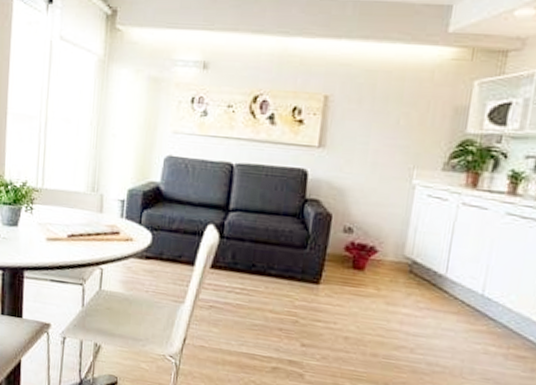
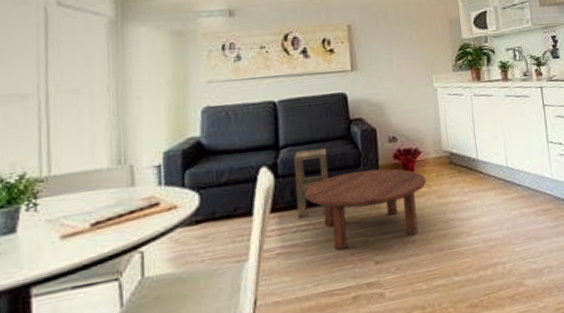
side table: none [234,218,275,284] -> present [294,148,328,219]
coffee table: none [245,250,376,333] -> present [304,168,426,251]

